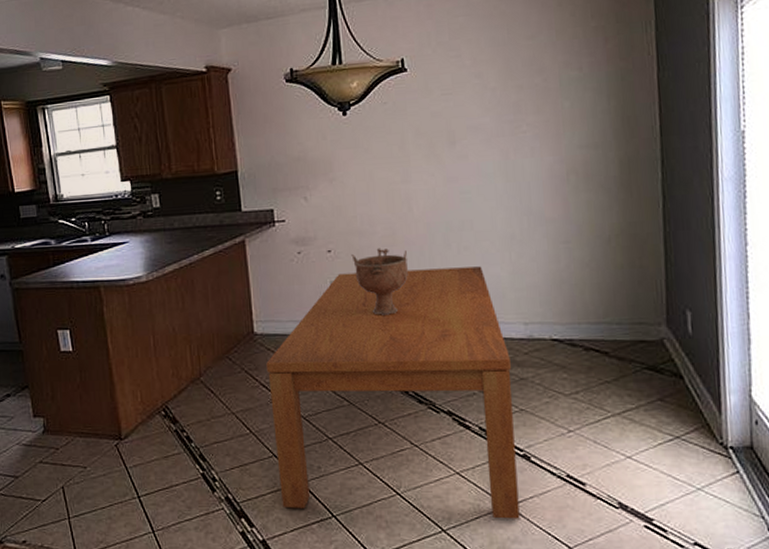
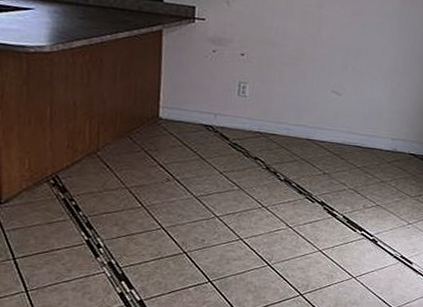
dining table: present [266,266,520,519] -> none [163,76,377,287]
decorative bowl: present [351,248,408,315] -> none [262,59,310,118]

